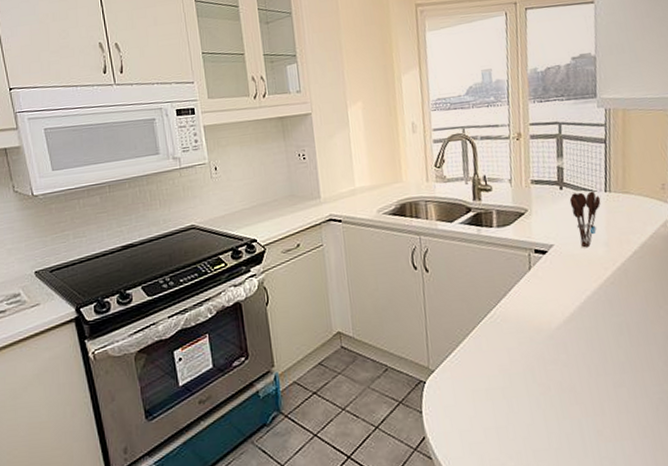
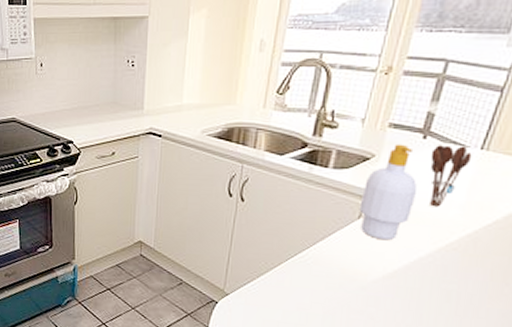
soap bottle: none [526,196,570,287] -> present [359,144,418,241]

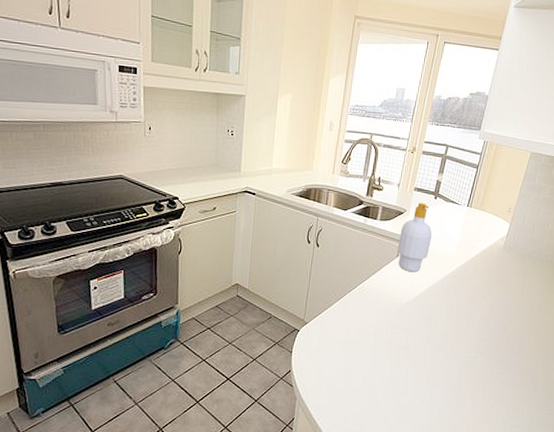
utensil holder: present [430,145,472,207] -> none [439,203,463,247]

